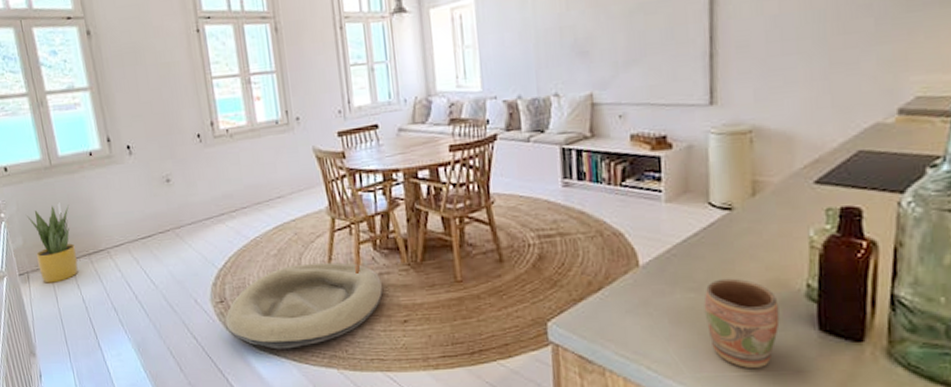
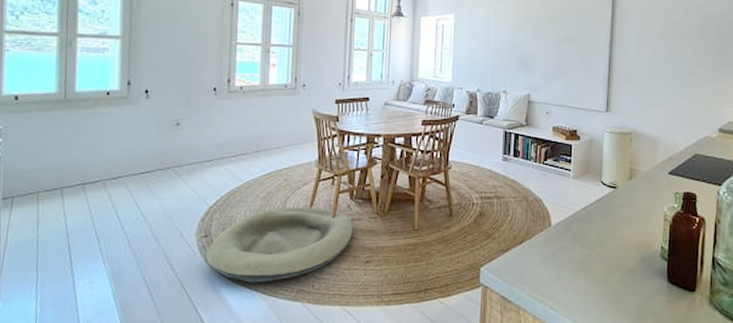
planter: present [27,205,79,284] -> none [26,136,75,209]
mug: present [703,278,780,369] -> none [593,239,643,311]

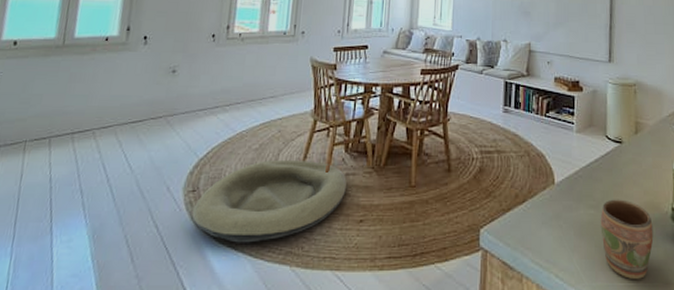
mug: none [593,239,643,311] -> present [600,199,654,280]

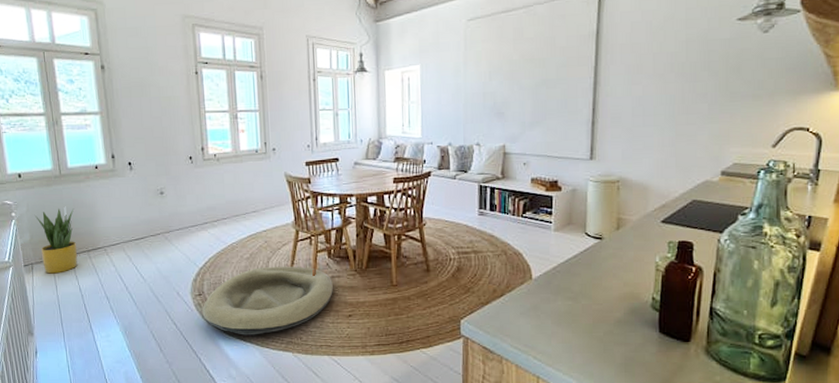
planter: none [12,83,69,159] -> present [35,208,78,274]
mug: present [600,199,654,280] -> none [578,291,632,360]

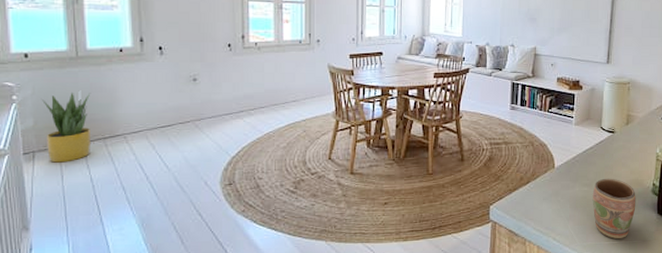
dog bed: present [202,266,333,335] -> none [231,156,370,225]
mug: none [578,291,632,360] -> present [592,178,636,239]

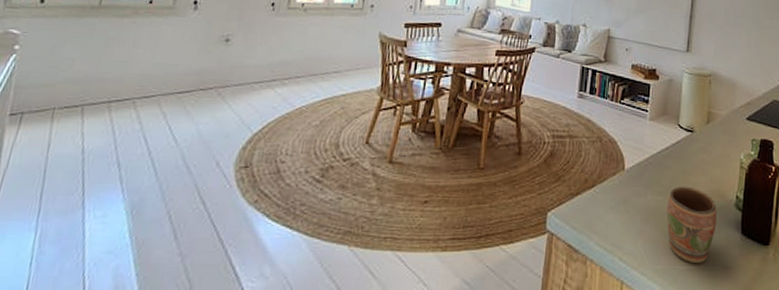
planter: present [42,93,92,163] -> none [38,46,106,128]

